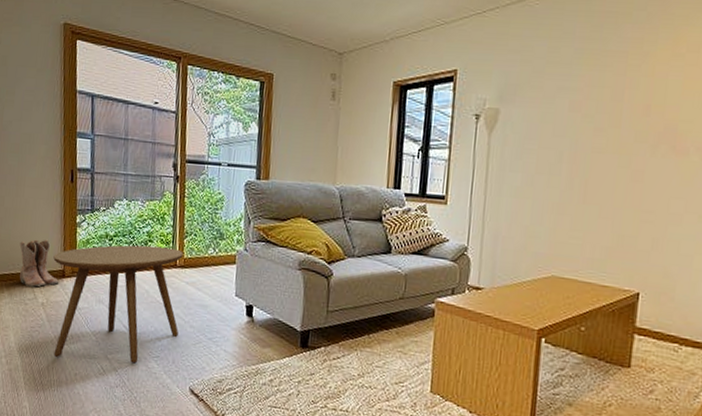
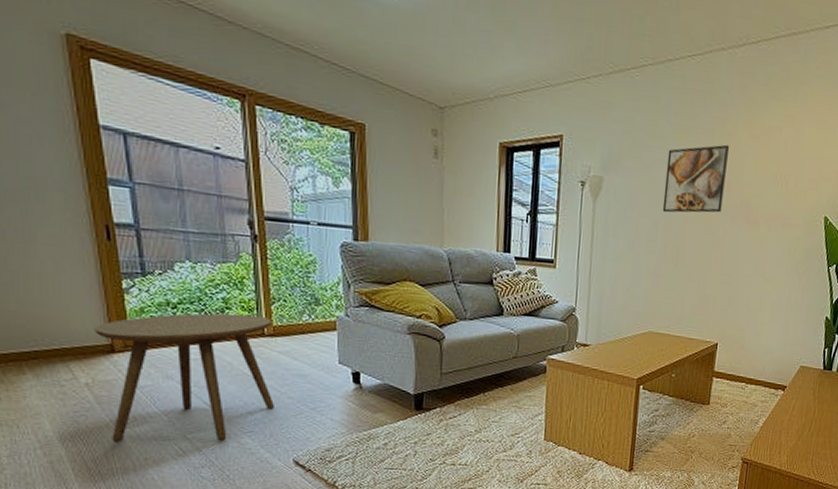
boots: present [19,239,58,287] -> none [40,308,106,365]
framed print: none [566,66,648,144] -> present [662,144,730,213]

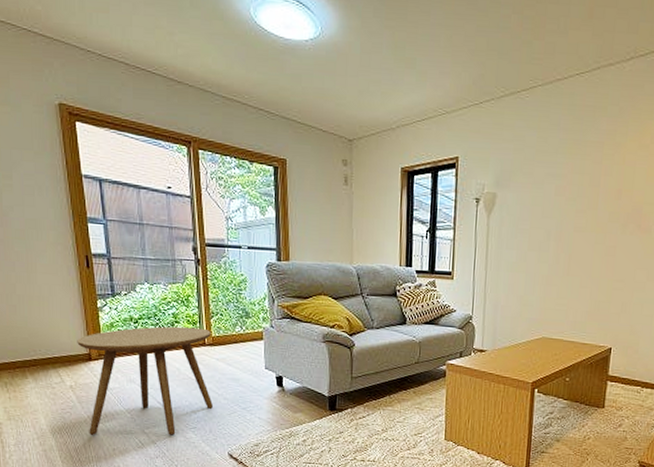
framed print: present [662,144,730,213] -> none [553,155,620,224]

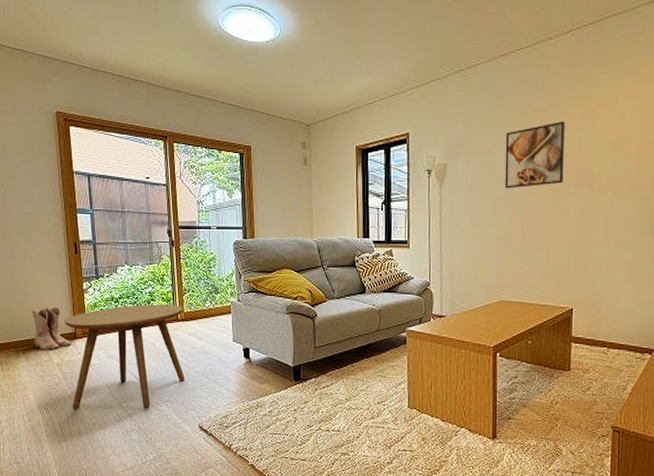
boots: none [38,324,85,371] -> present [31,306,71,350]
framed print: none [553,155,620,224] -> present [504,121,566,189]

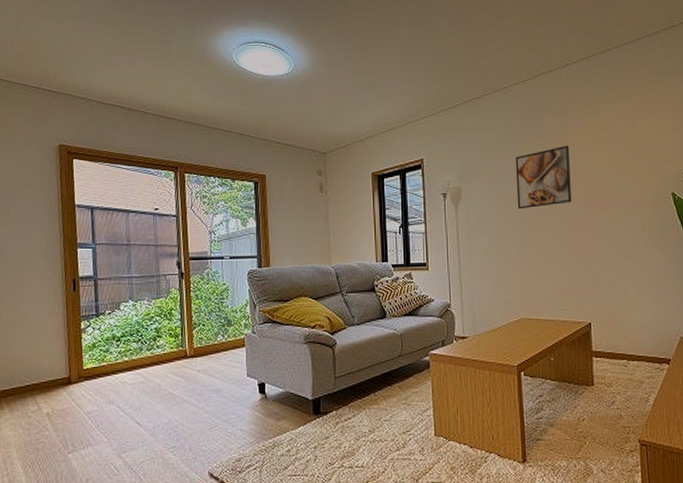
boots: present [31,306,71,350] -> none [20,349,64,399]
side table: present [64,304,185,411] -> none [57,340,193,467]

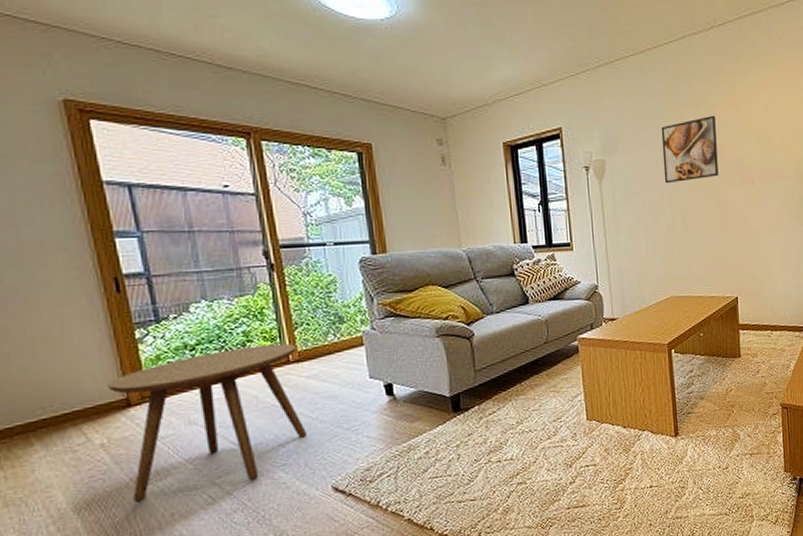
side table: none [57,340,193,467] -> present [107,343,306,504]

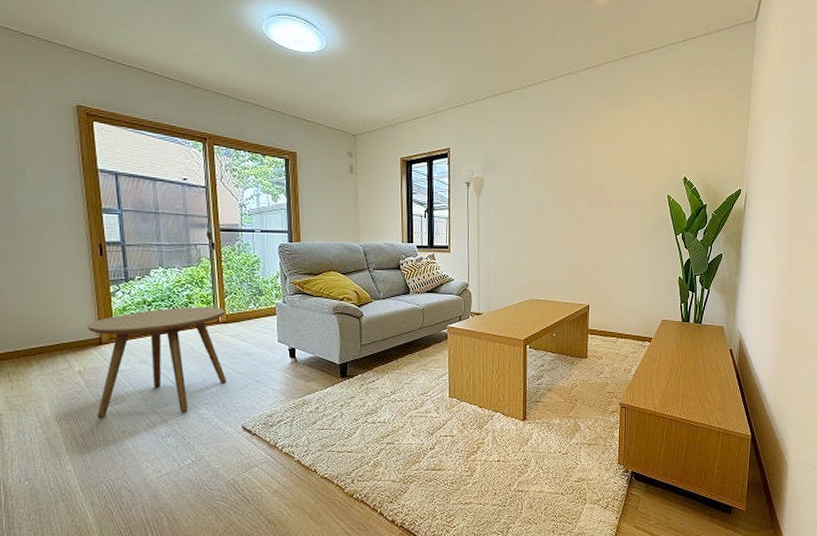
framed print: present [661,115,719,184] -> none [533,145,584,202]

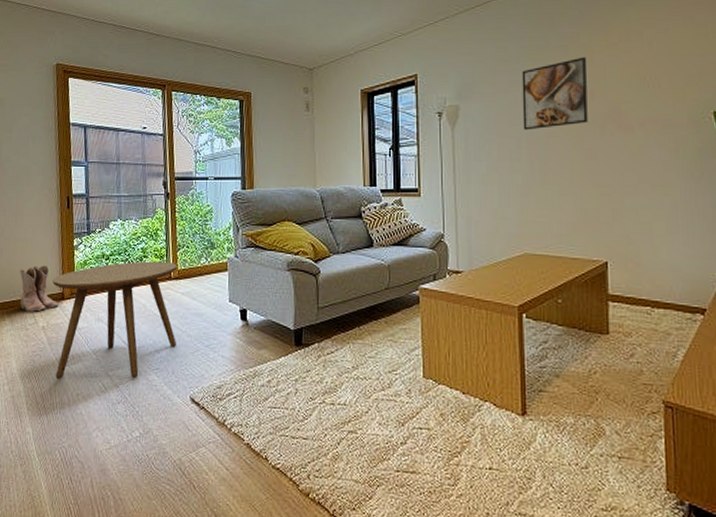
boots: none [47,310,95,357] -> present [19,264,58,312]
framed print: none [533,145,584,202] -> present [522,56,588,130]

